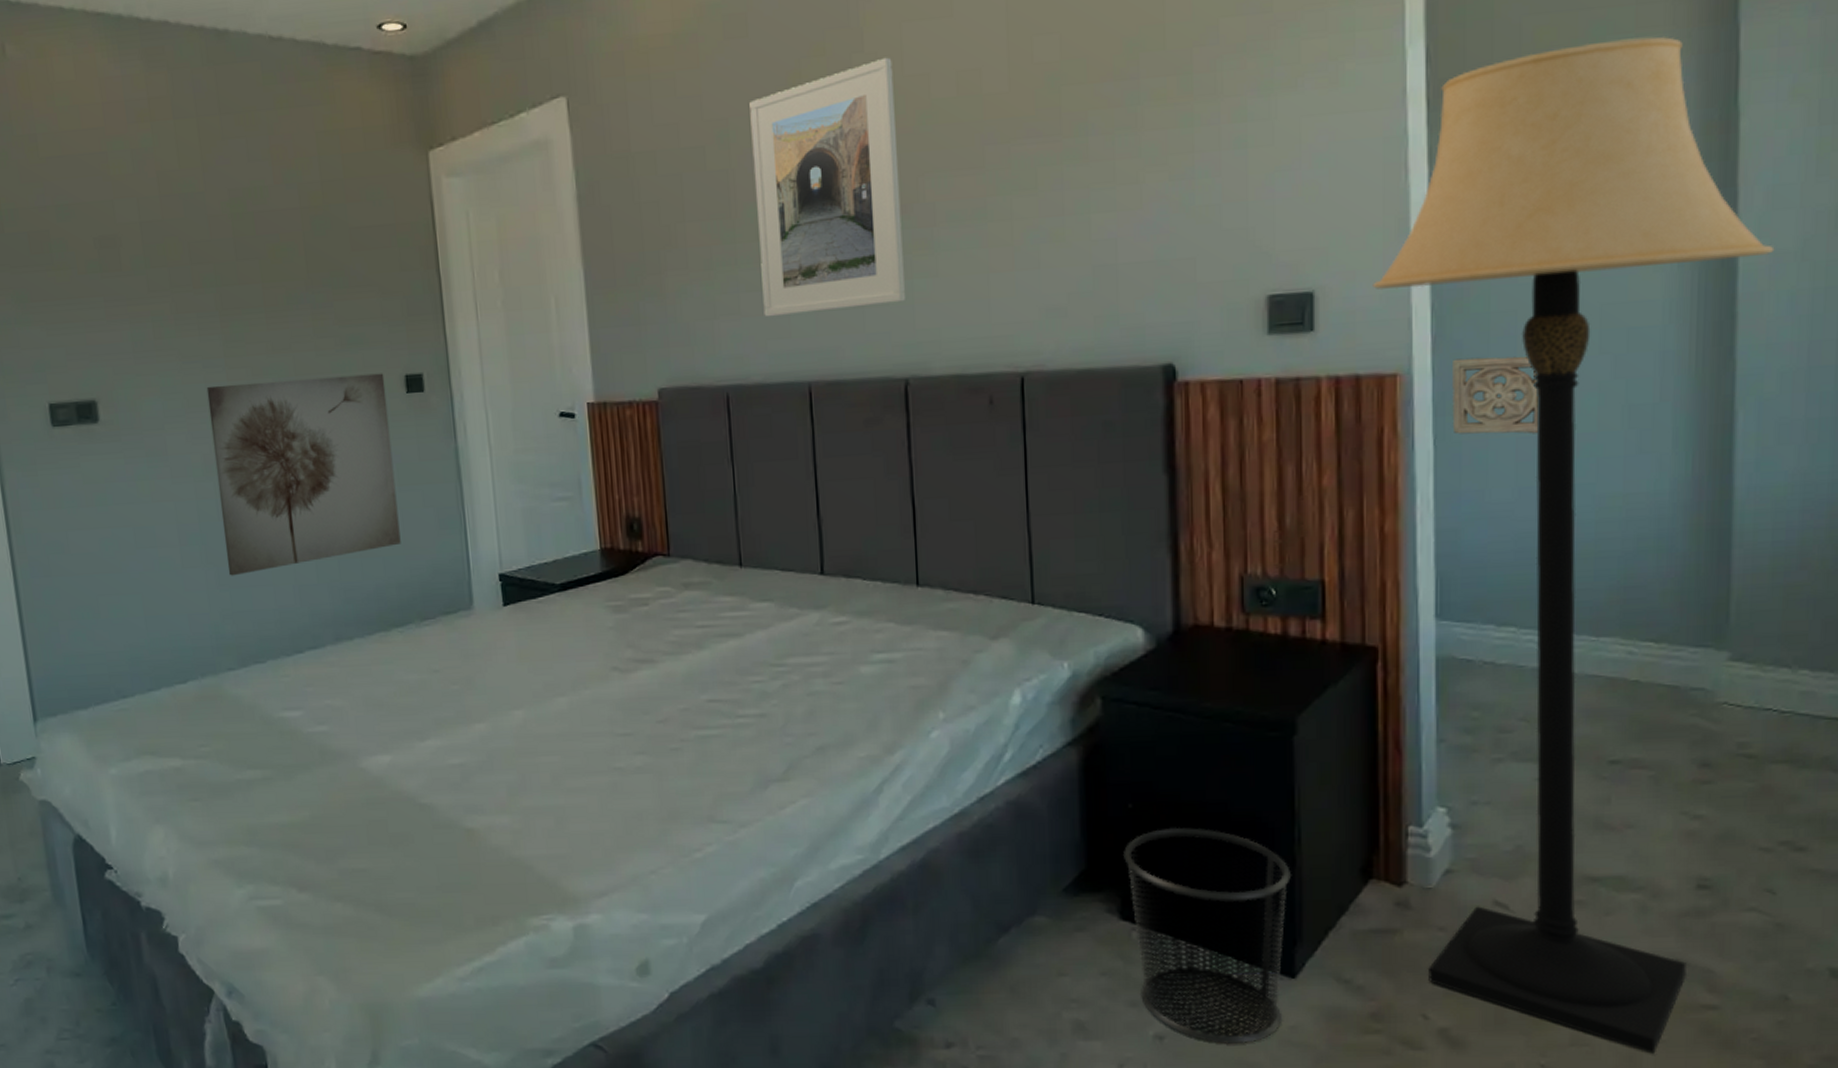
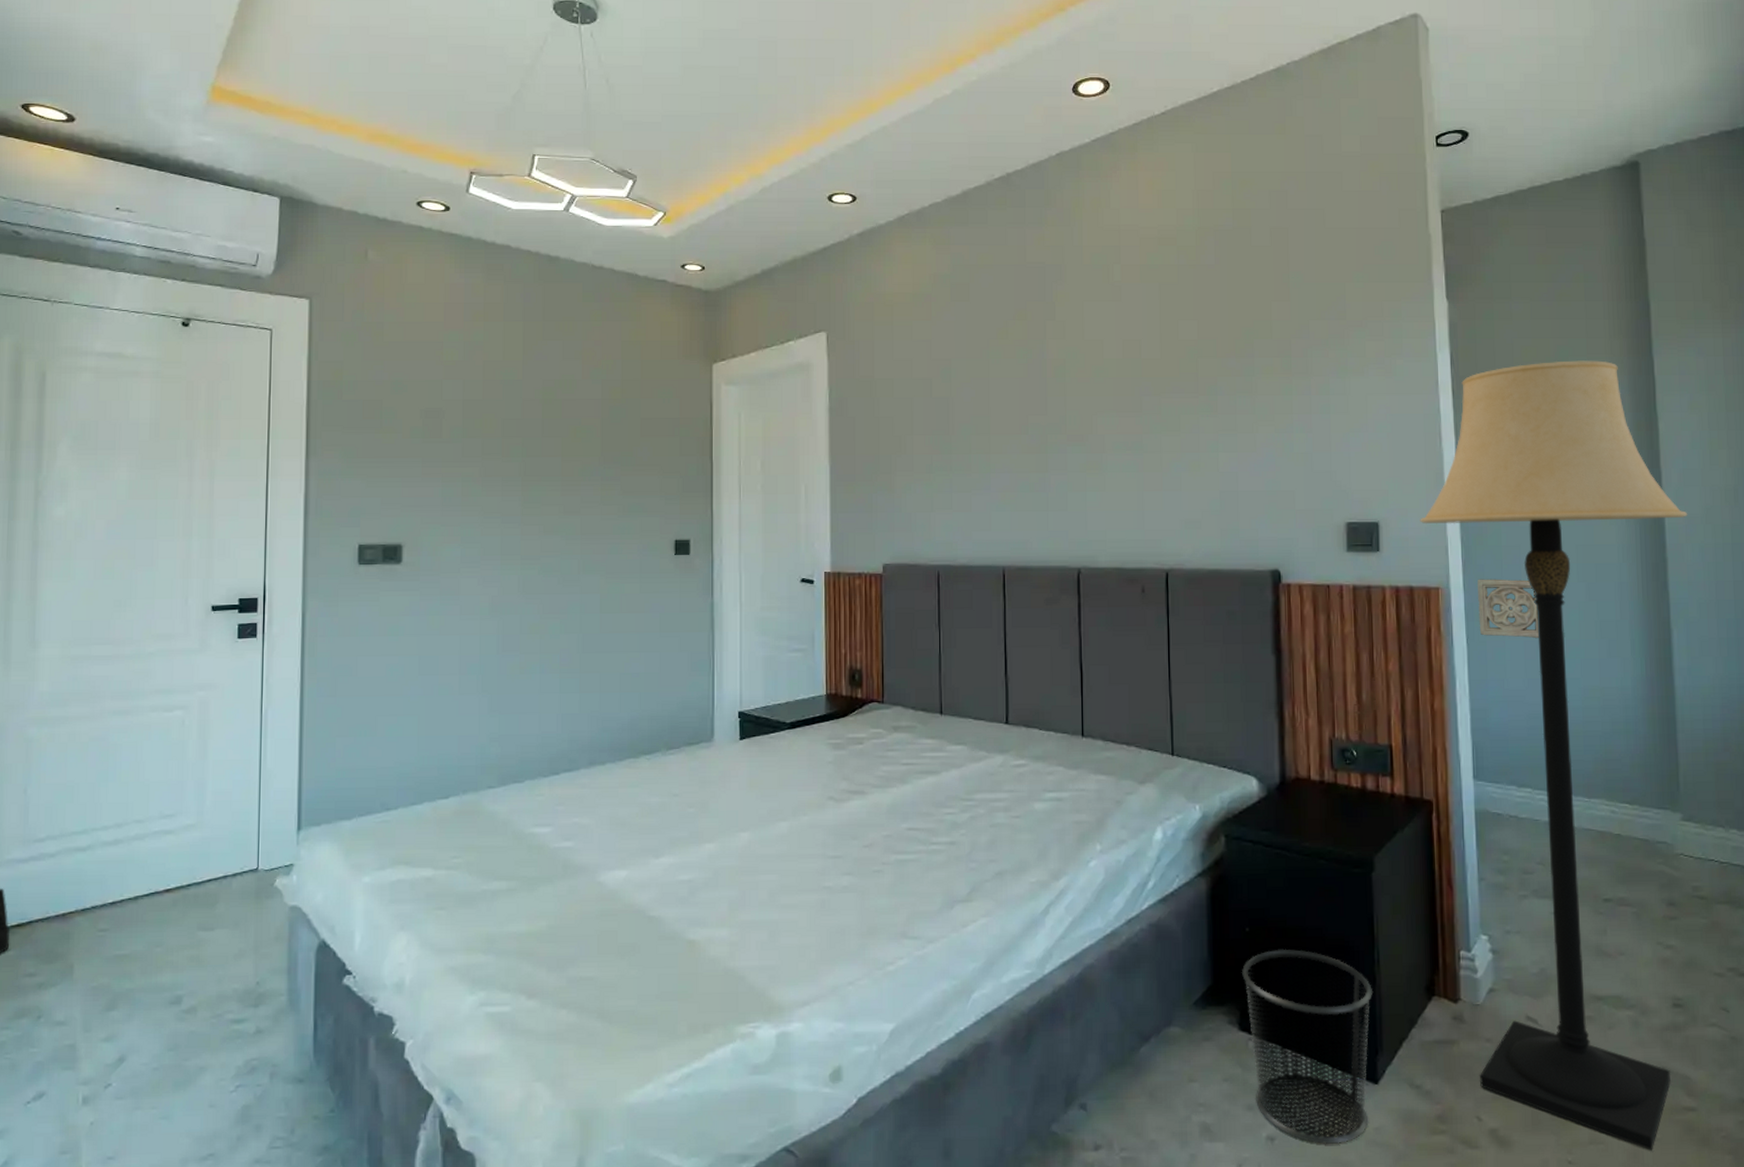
wall art: present [206,373,401,576] -> none [500,537,657,703]
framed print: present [749,57,905,318] -> none [968,325,1080,513]

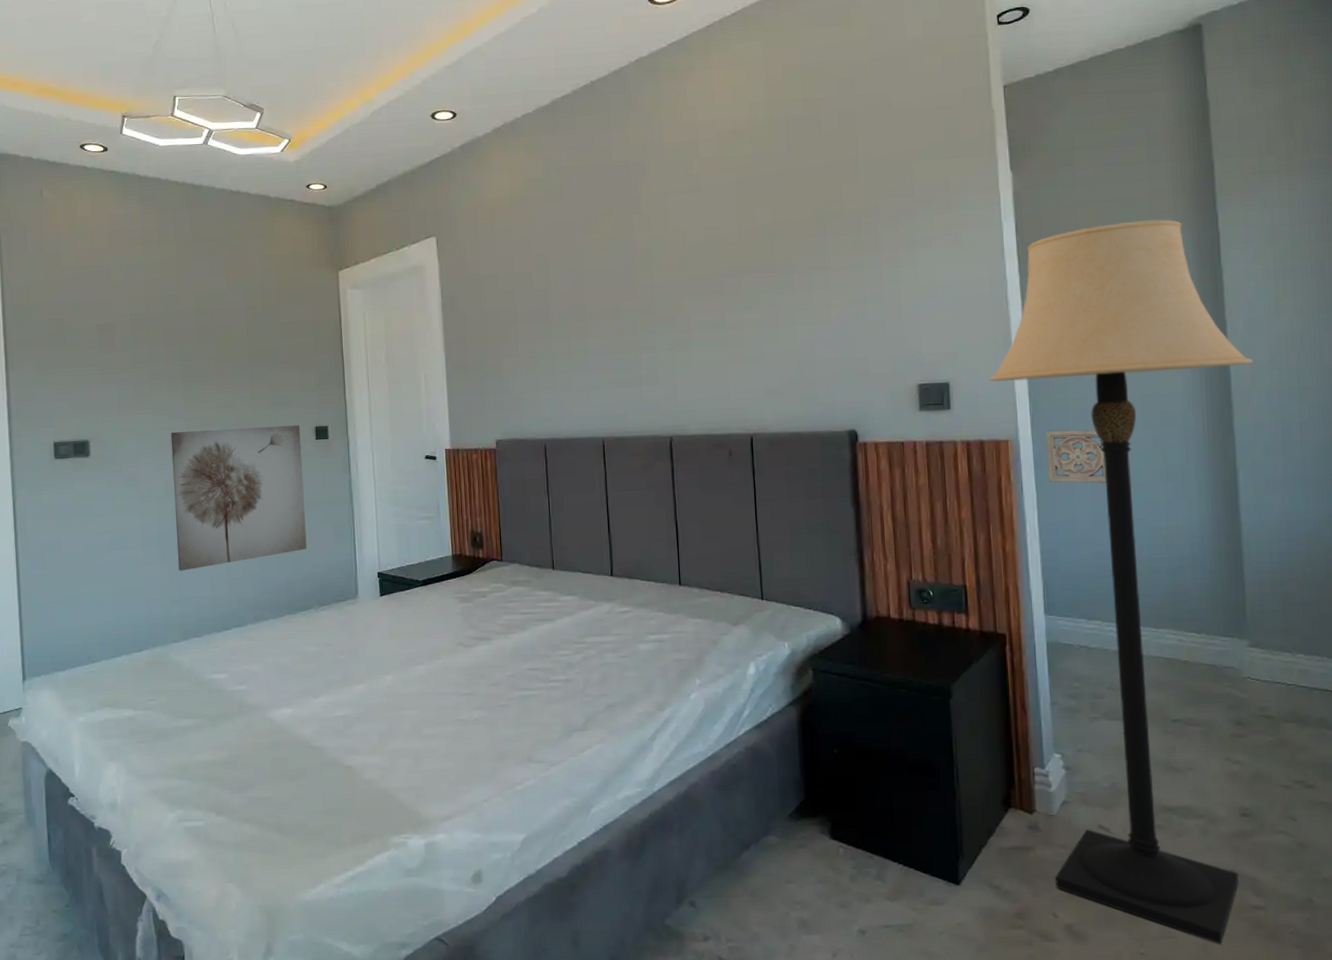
wall art: none [500,537,657,703] -> present [170,425,307,571]
waste bin: present [1242,948,1374,1144] -> none [832,767,954,937]

